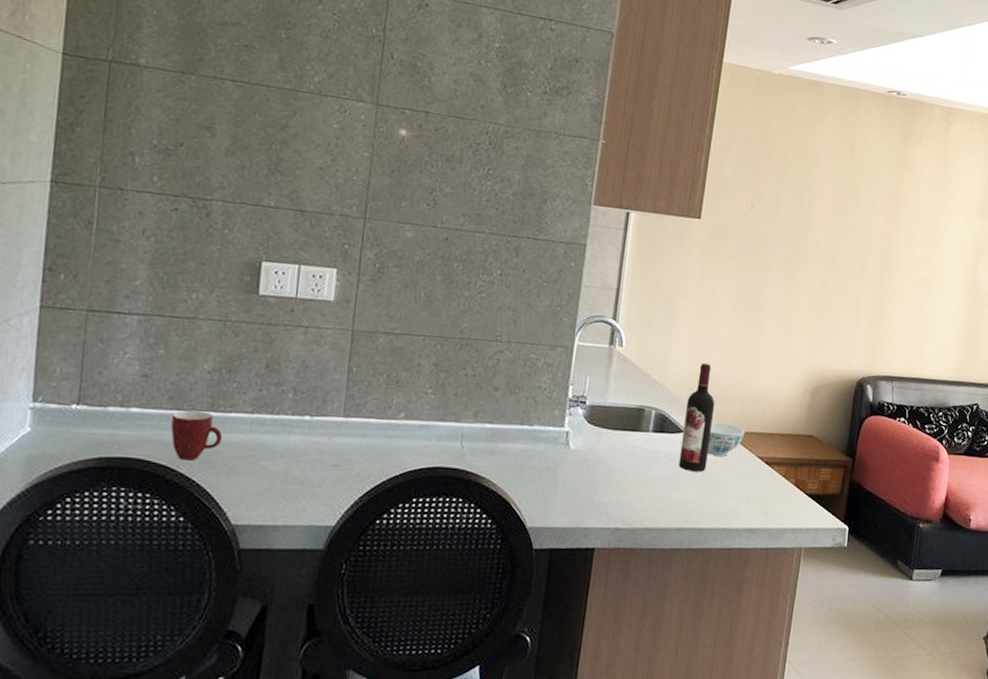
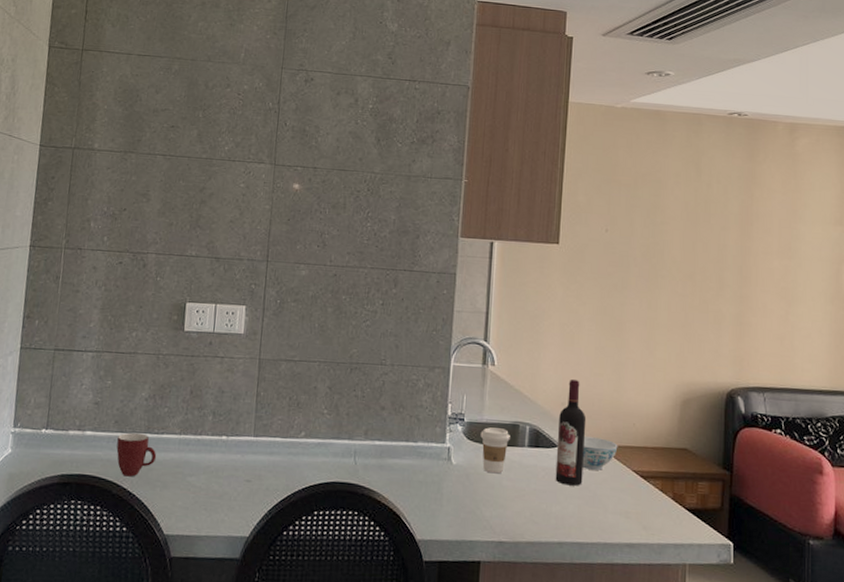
coffee cup: none [602,411,635,460] -> present [480,427,510,474]

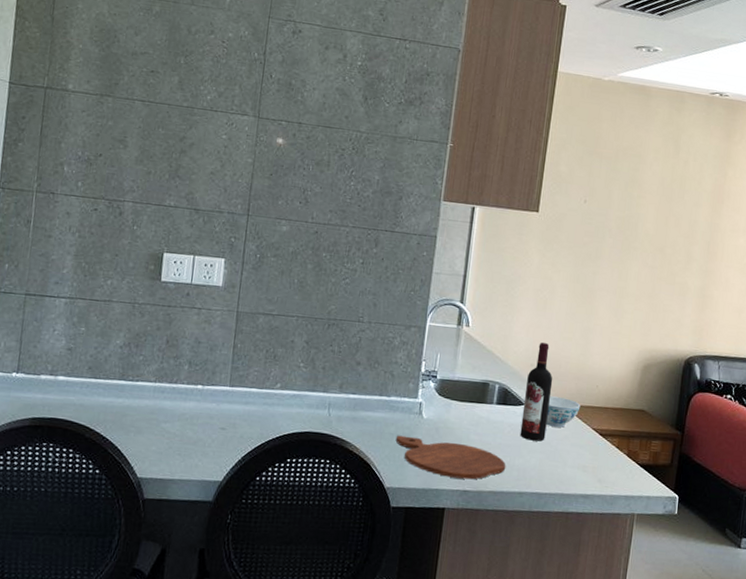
mug: present [116,432,157,477] -> none [90,379,131,422]
cutting board: none [425,483,543,530] -> present [395,435,506,480]
coffee cup: present [480,427,510,474] -> none [451,385,480,428]

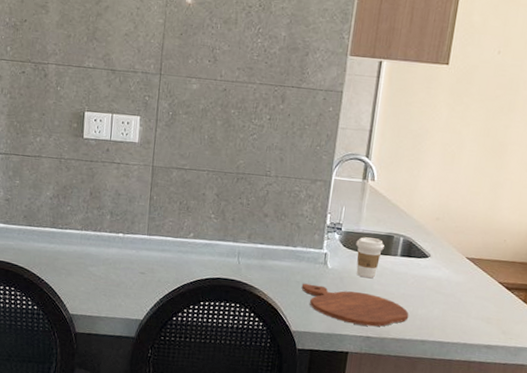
coffee cup: none [451,385,480,428] -> present [356,237,384,279]
wine bottle: present [520,342,553,442] -> none [423,196,459,293]
bowl: present [546,396,581,428] -> none [450,249,487,281]

